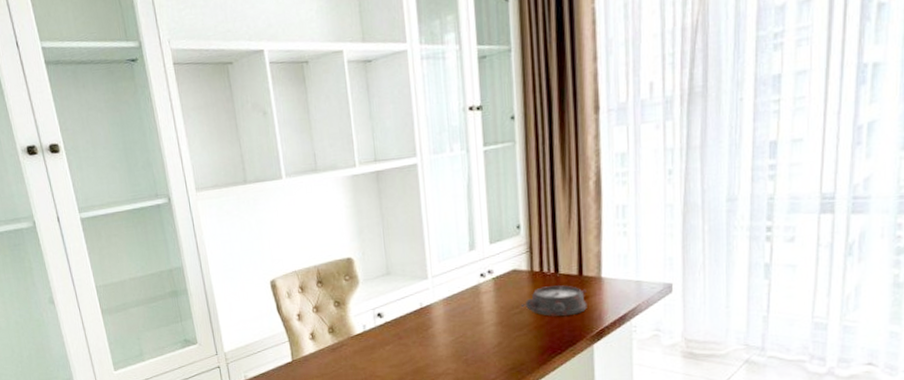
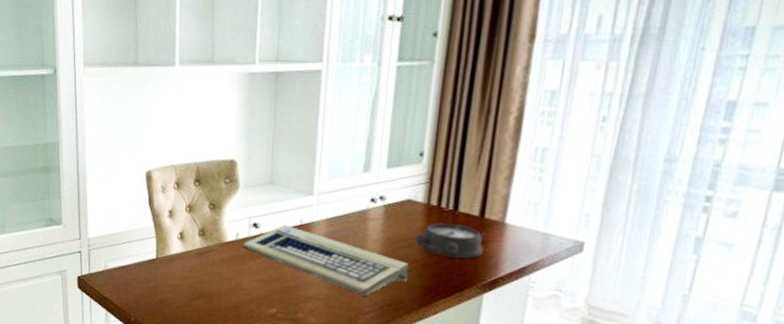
computer keyboard: none [370,310,526,364] -> present [242,224,410,296]

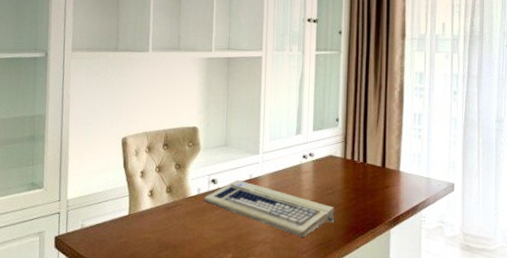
alarm clock: present [409,223,486,259] -> none [333,173,387,201]

